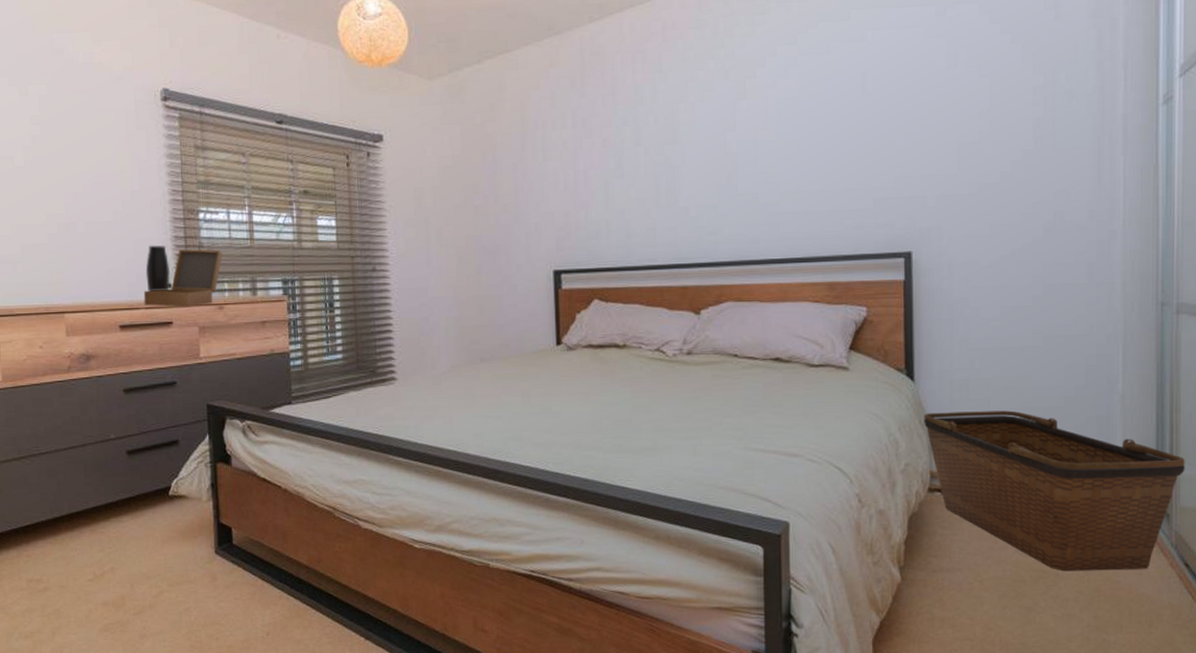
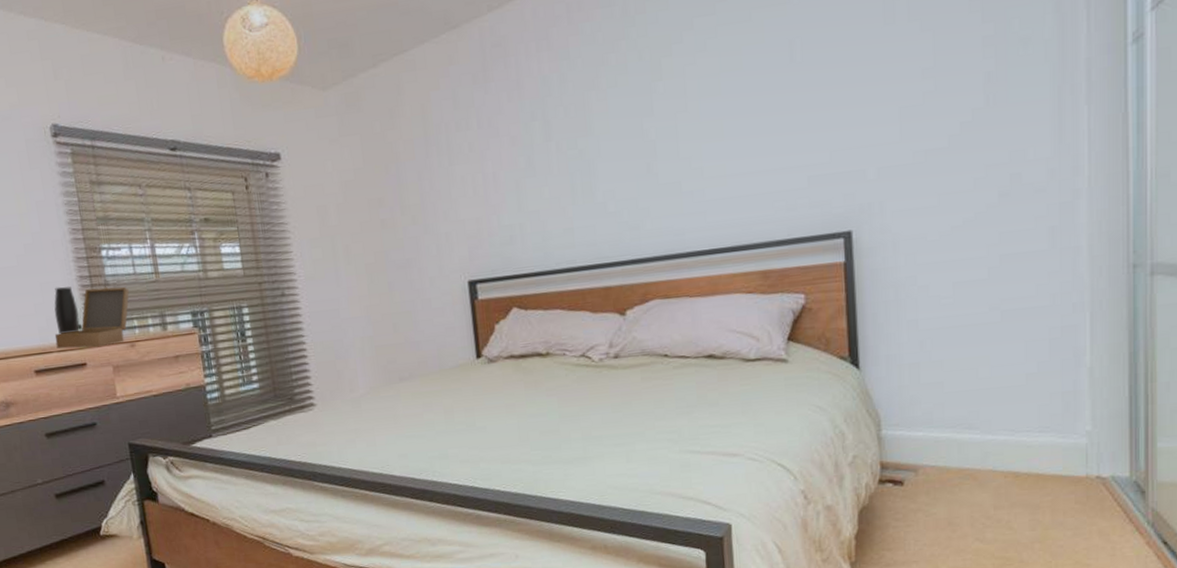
bicycle basket: present [924,410,1185,572] -> none [871,392,1162,557]

